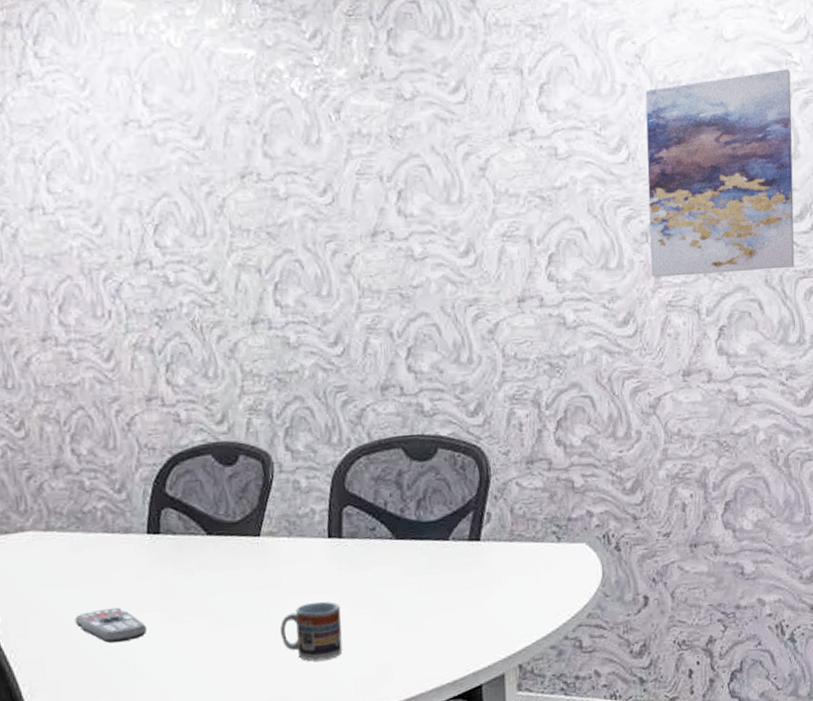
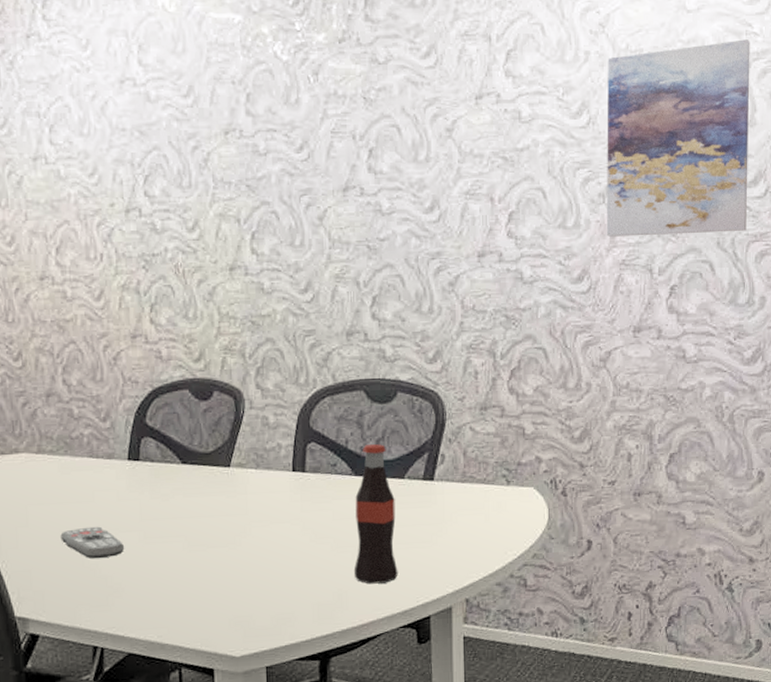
cup: present [279,601,343,661] -> none [244,530,302,585]
bottle: none [397,505,446,655] -> present [353,444,398,584]

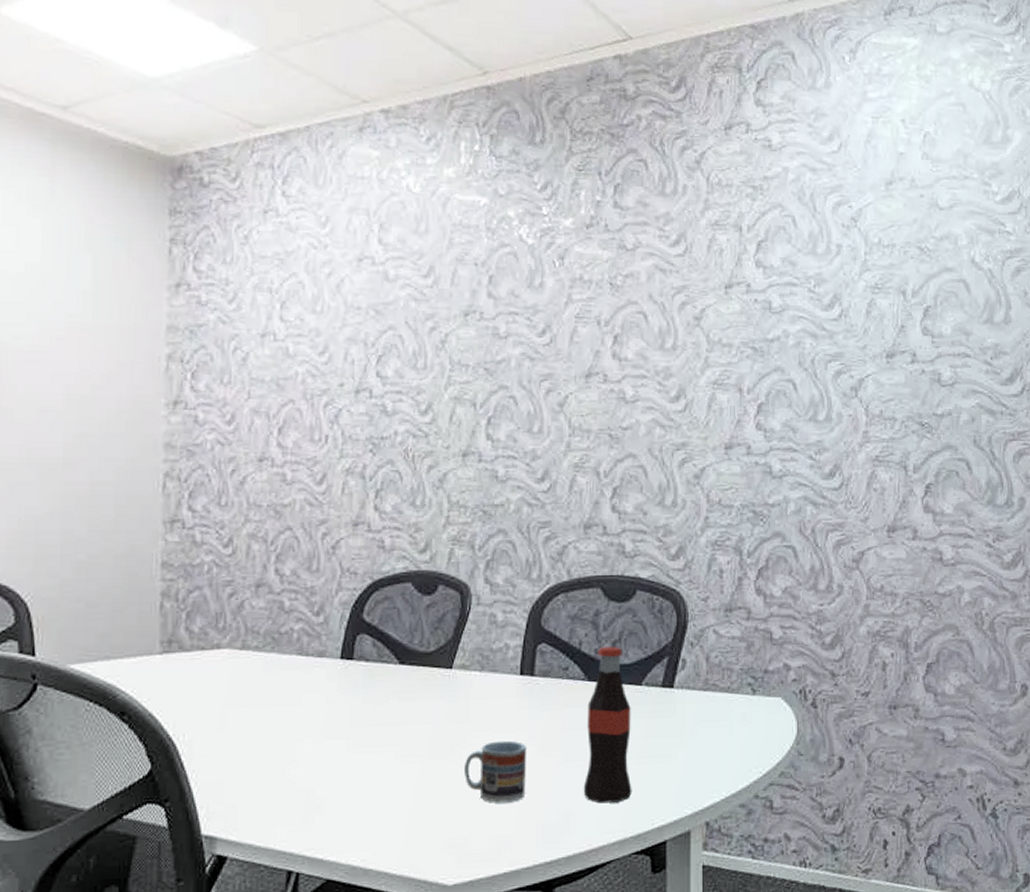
remote control: present [60,526,125,559] -> none [260,732,331,770]
cup: none [244,530,302,585] -> present [463,740,527,803]
wall art: present [606,39,750,237] -> none [859,238,1004,432]

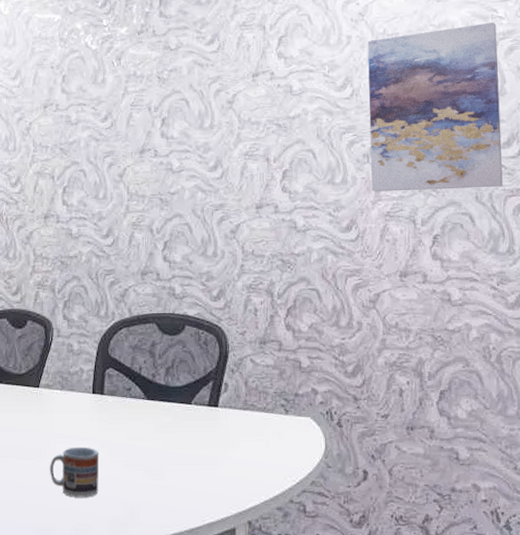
bottle: present [583,647,632,804] -> none [145,372,186,502]
wall art: none [859,238,1004,432] -> present [367,22,503,192]

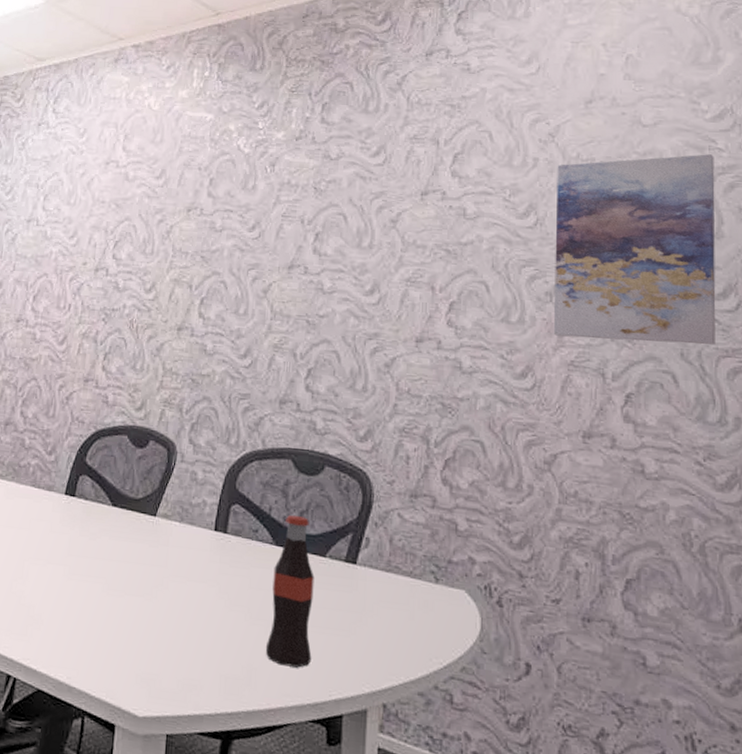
cup: present [49,447,99,498] -> none [159,588,217,649]
bottle: none [145,372,186,502] -> present [265,515,314,668]

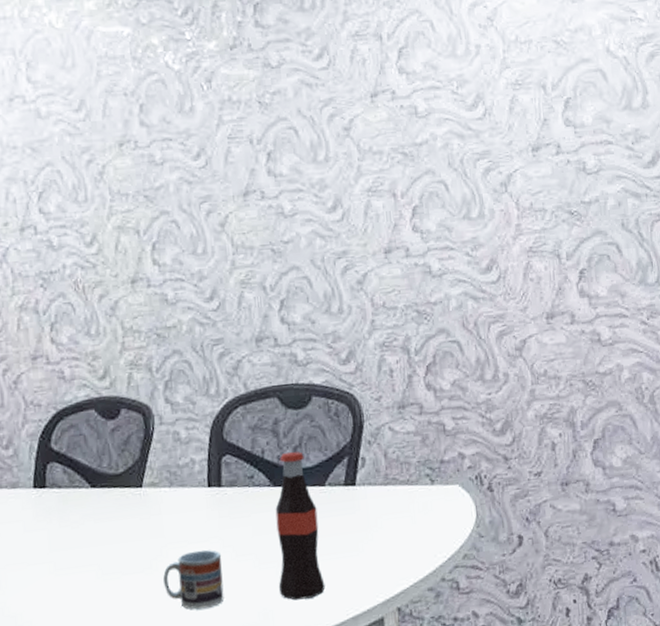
cup: none [159,588,217,649] -> present [162,549,225,610]
wall art: present [553,154,716,345] -> none [498,25,649,225]

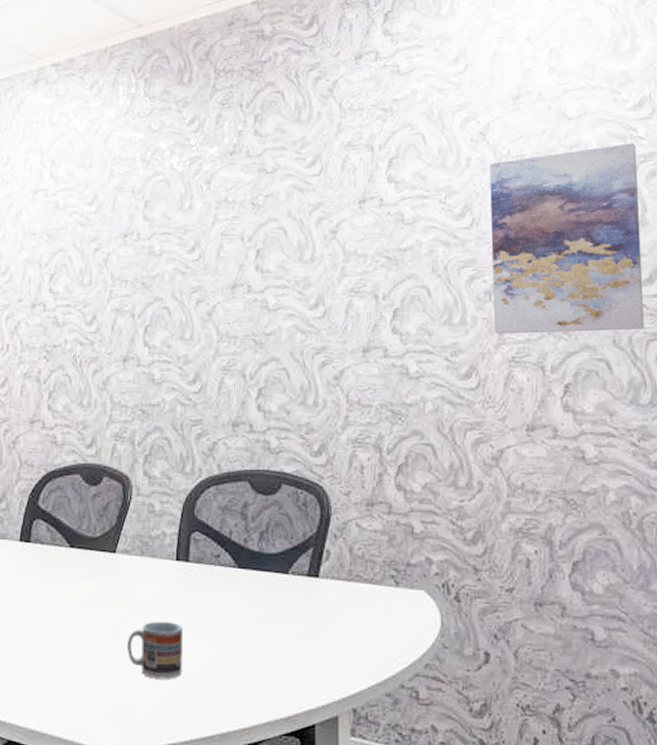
bottle: present [275,452,325,601] -> none [235,537,281,685]
wall art: none [498,25,649,225] -> present [489,143,644,334]

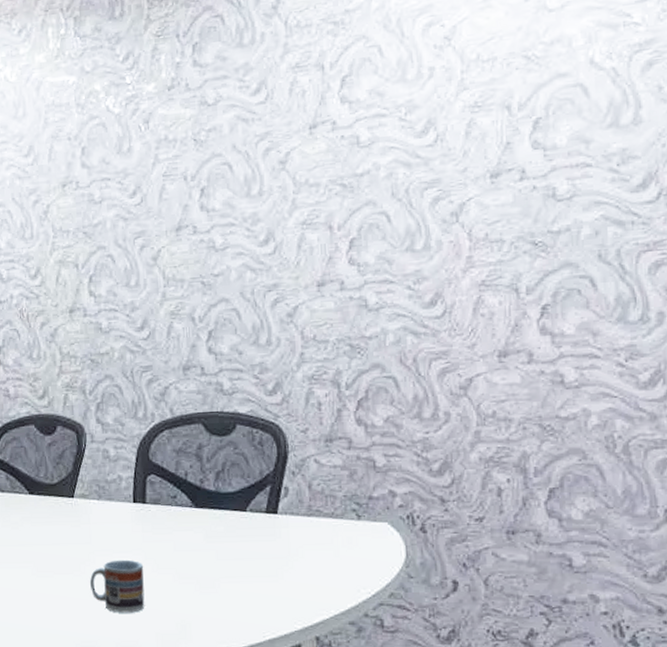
wall art: present [489,143,644,334] -> none [455,31,635,257]

